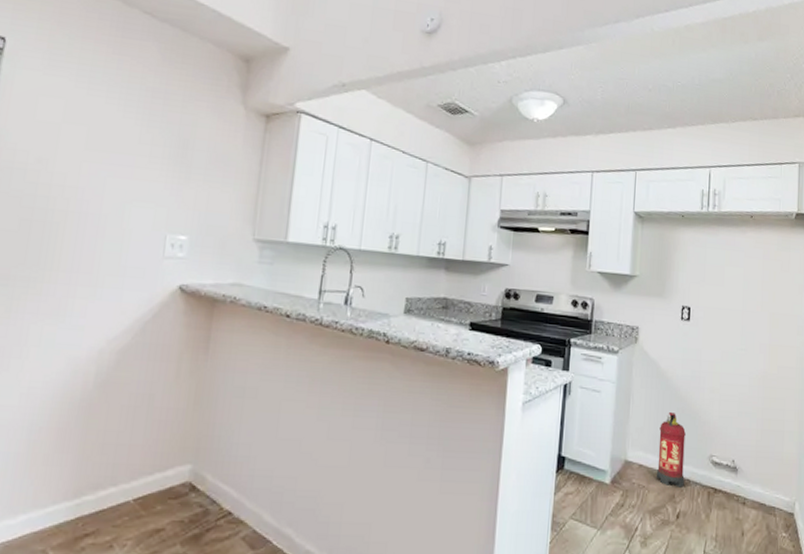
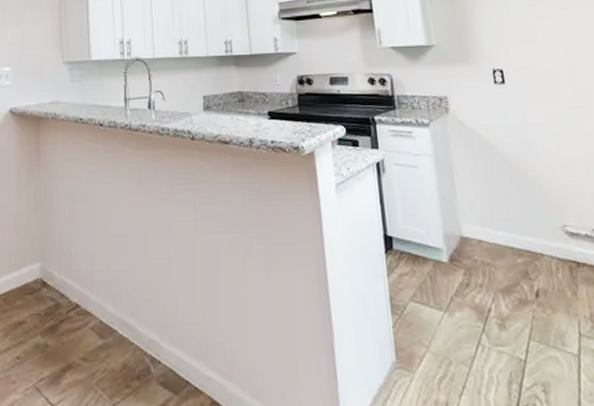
fire extinguisher: present [656,411,686,488] -> none [494,181,538,263]

